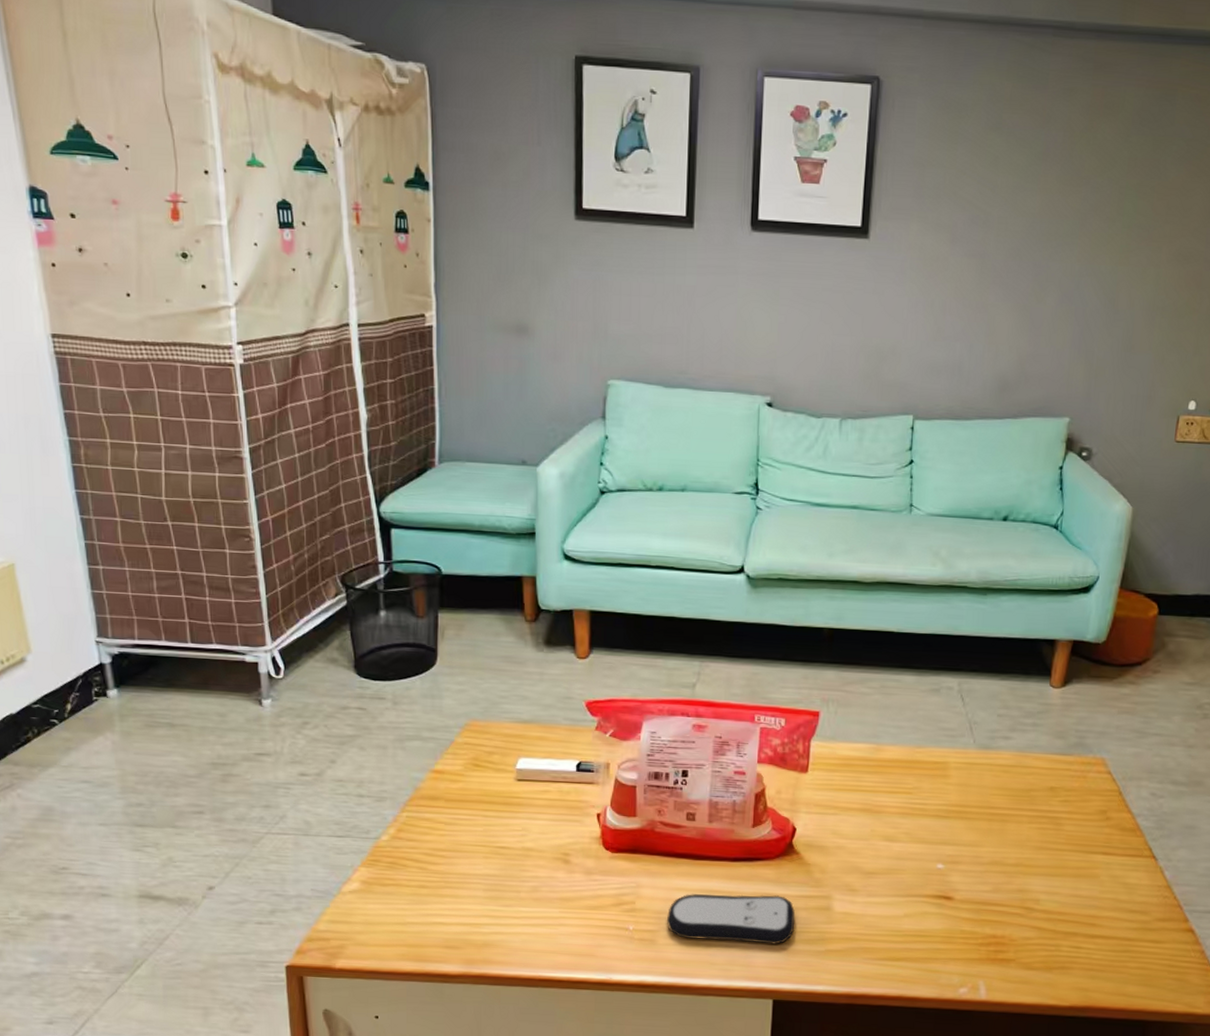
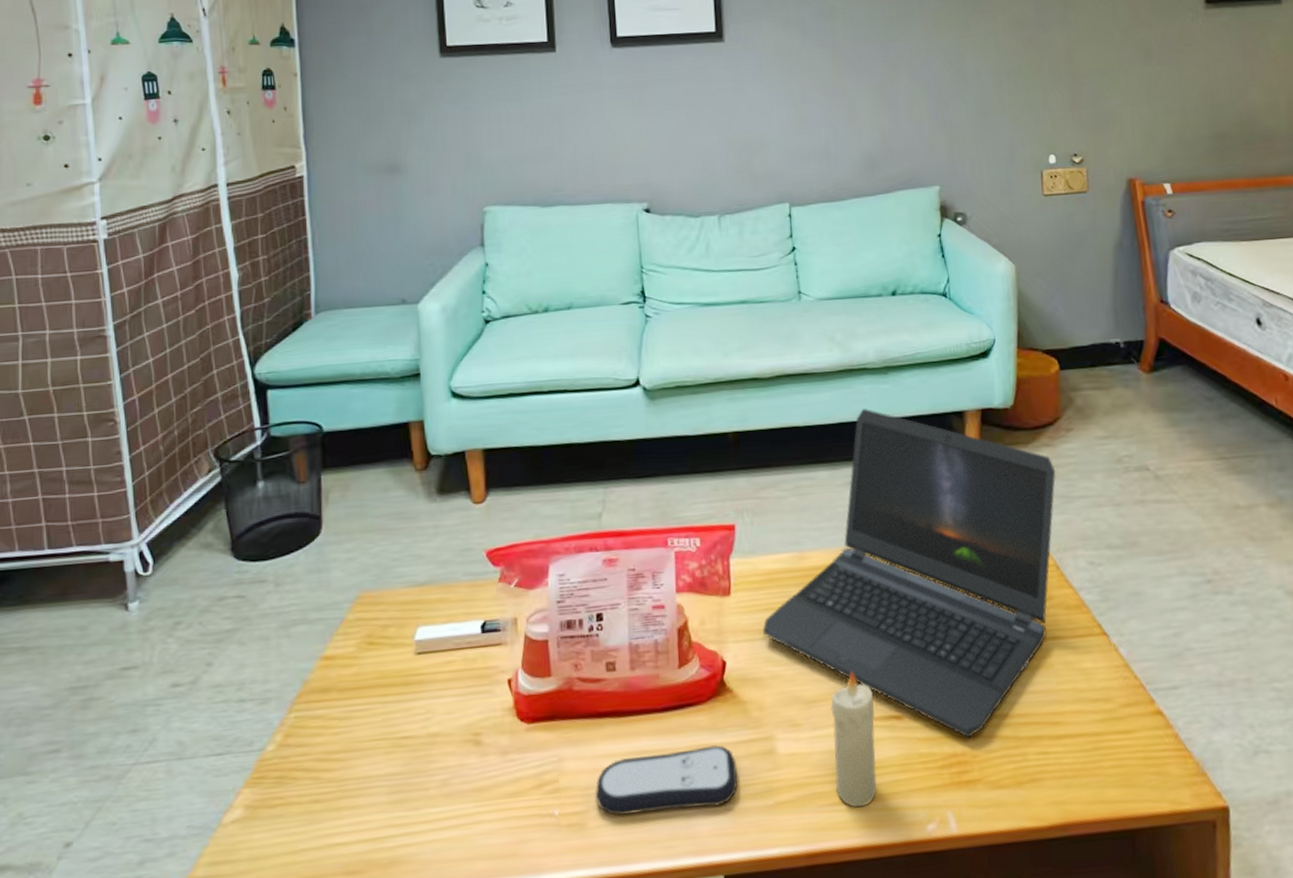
laptop computer: none [833,624,1136,925] -> present [762,409,1056,738]
candle: none [882,853,927,965] -> present [830,671,877,808]

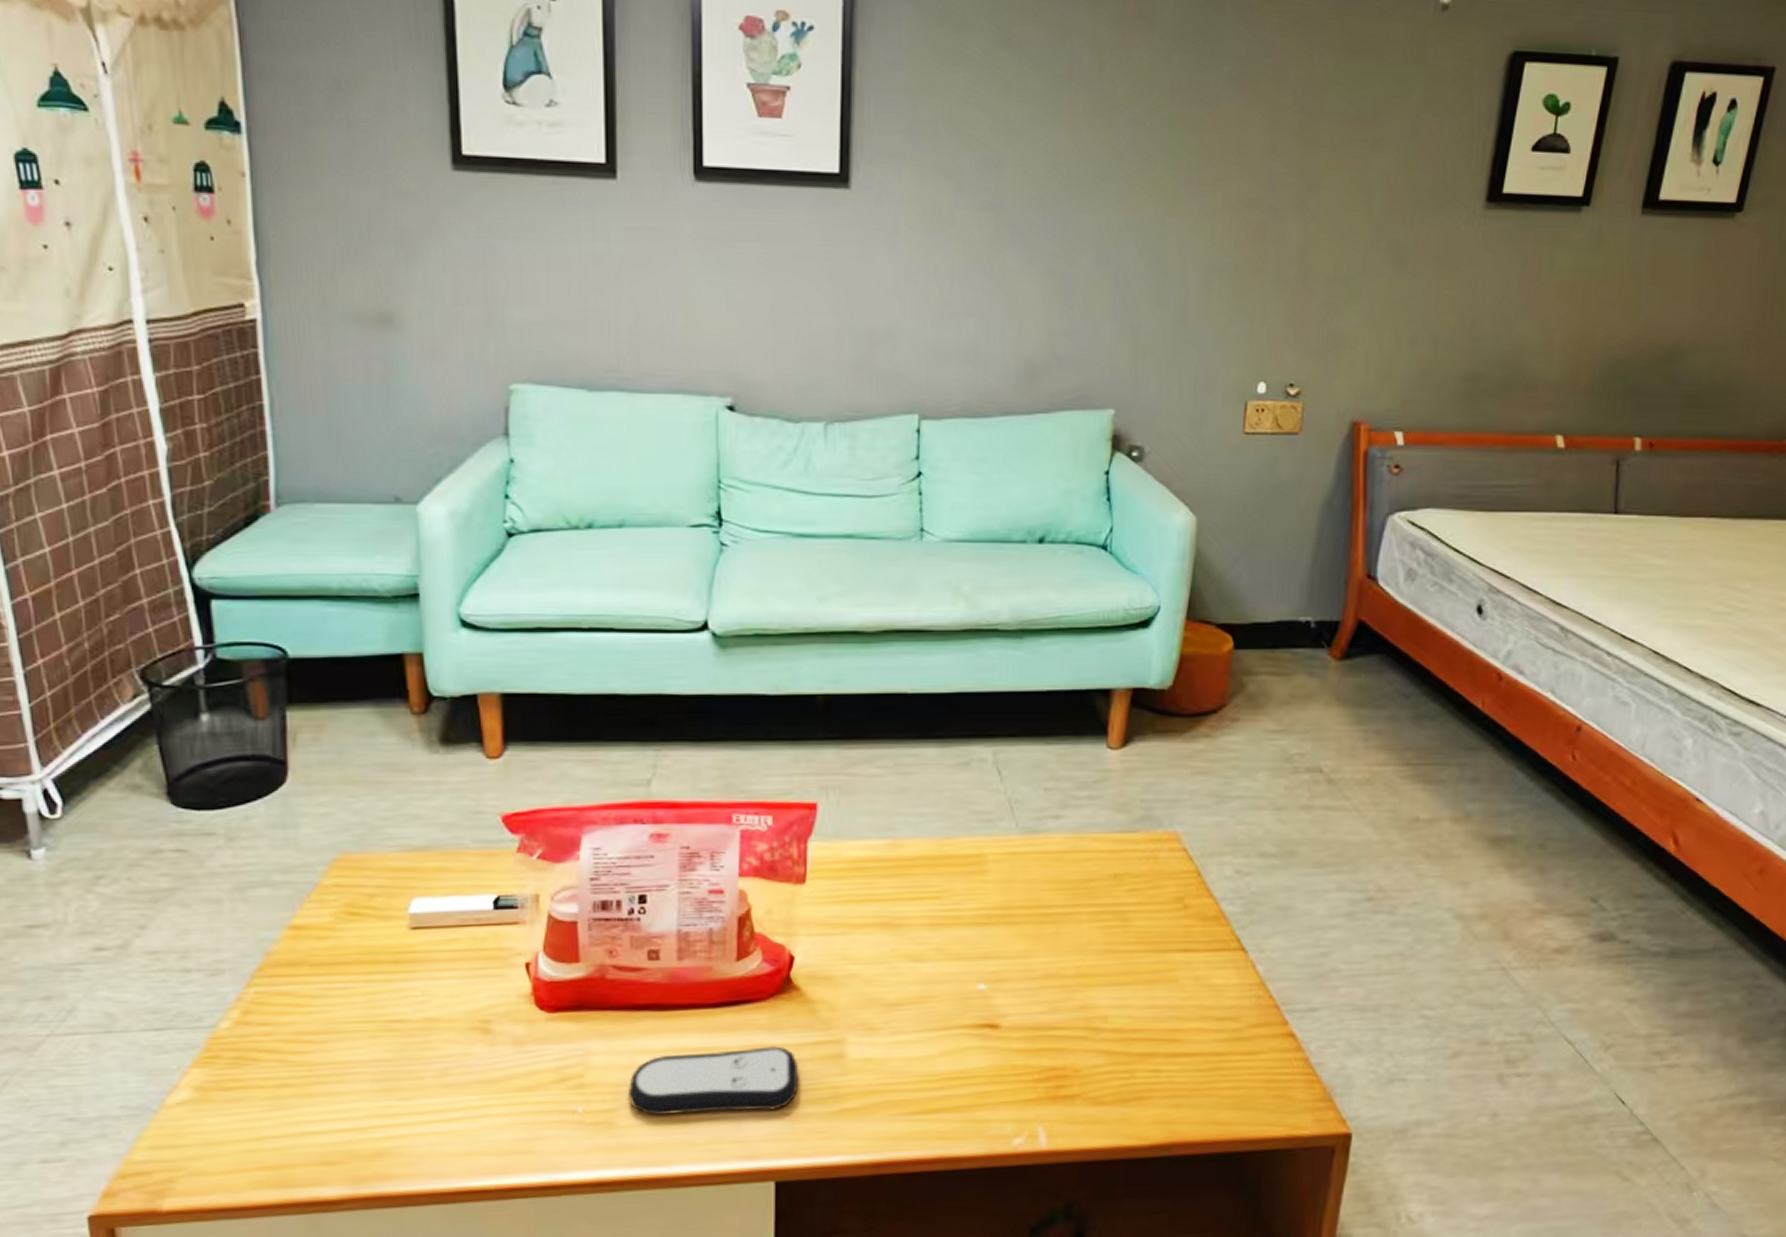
laptop computer: present [762,409,1056,738] -> none [841,678,1212,1052]
candle: present [830,671,877,808] -> none [913,974,966,1118]

